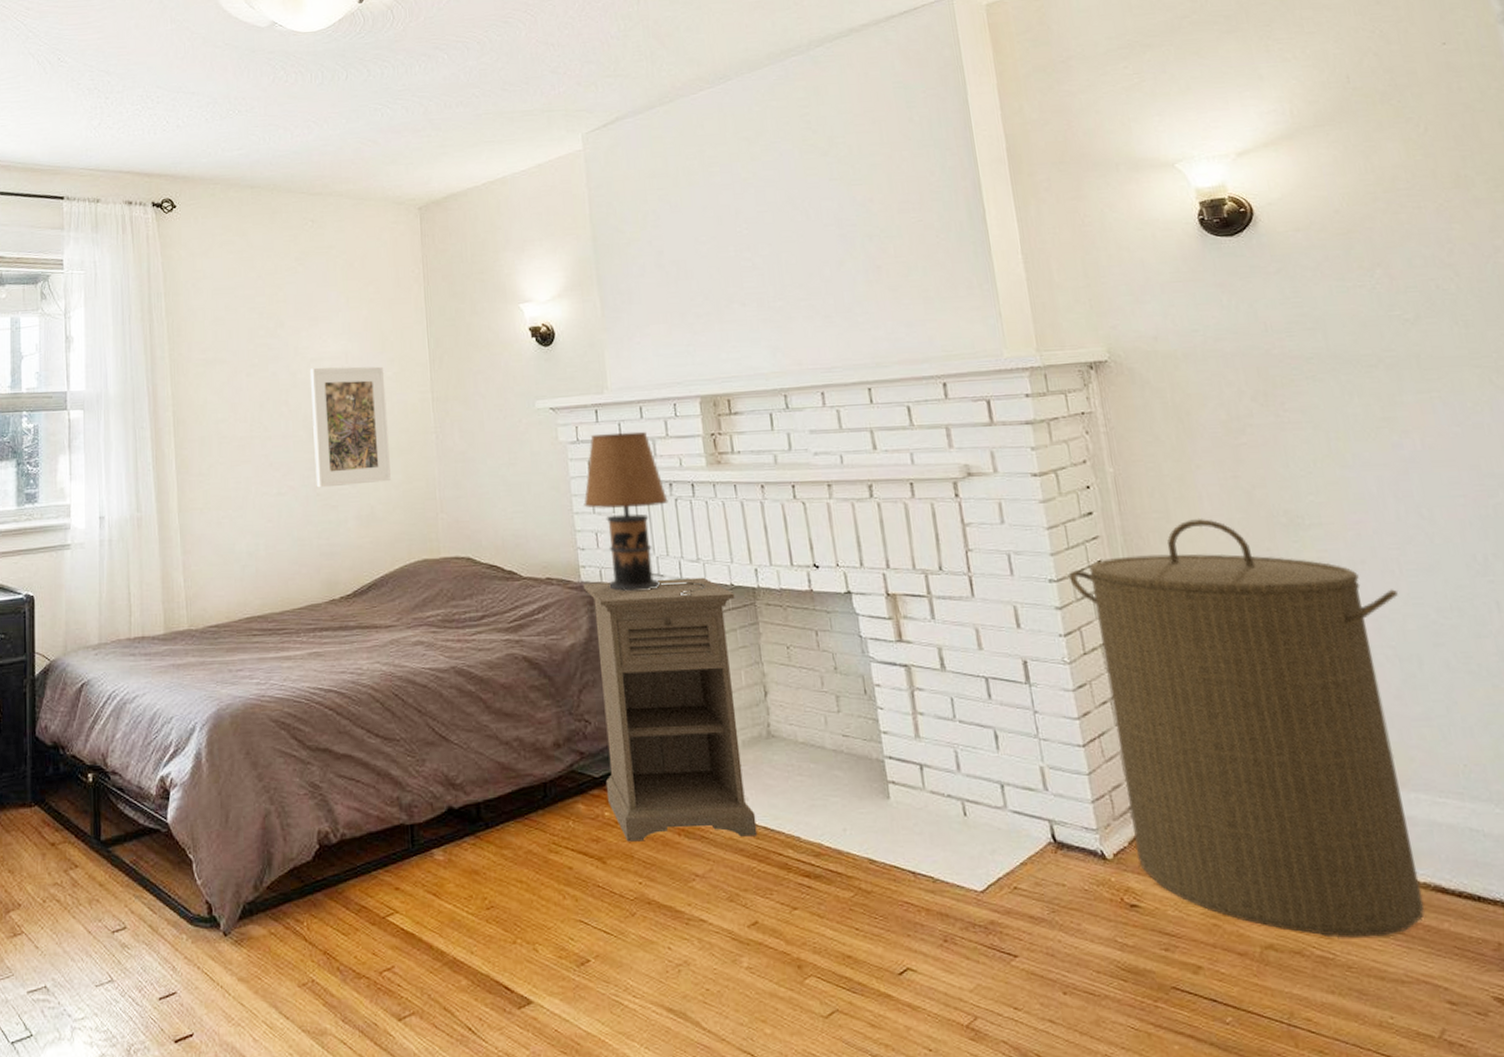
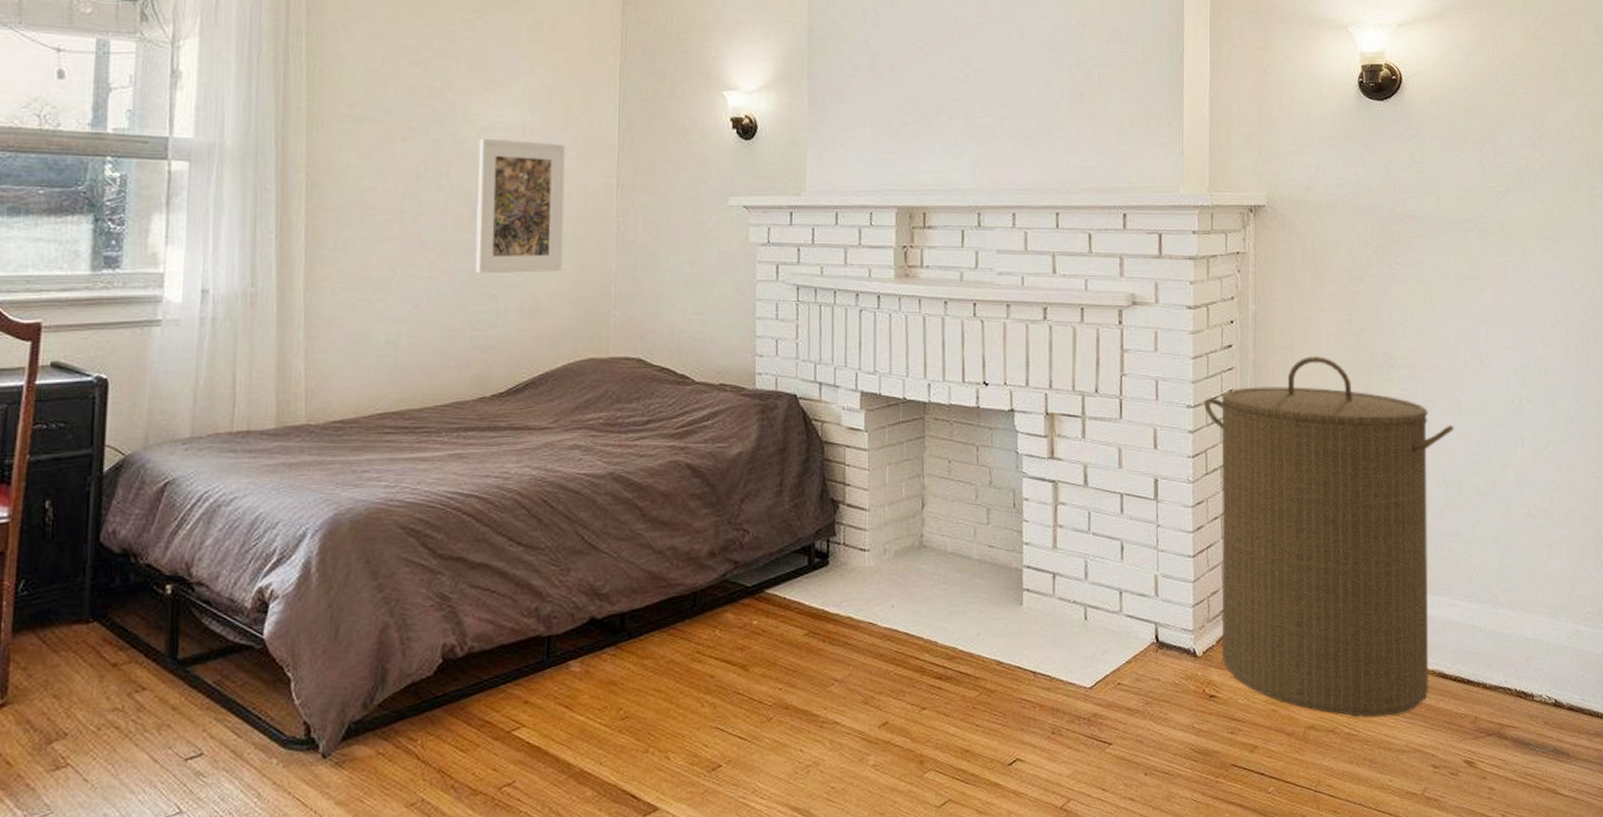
nightstand: present [582,577,758,842] -> none [756,390,906,650]
table lamp: present [584,431,705,597] -> none [767,237,879,408]

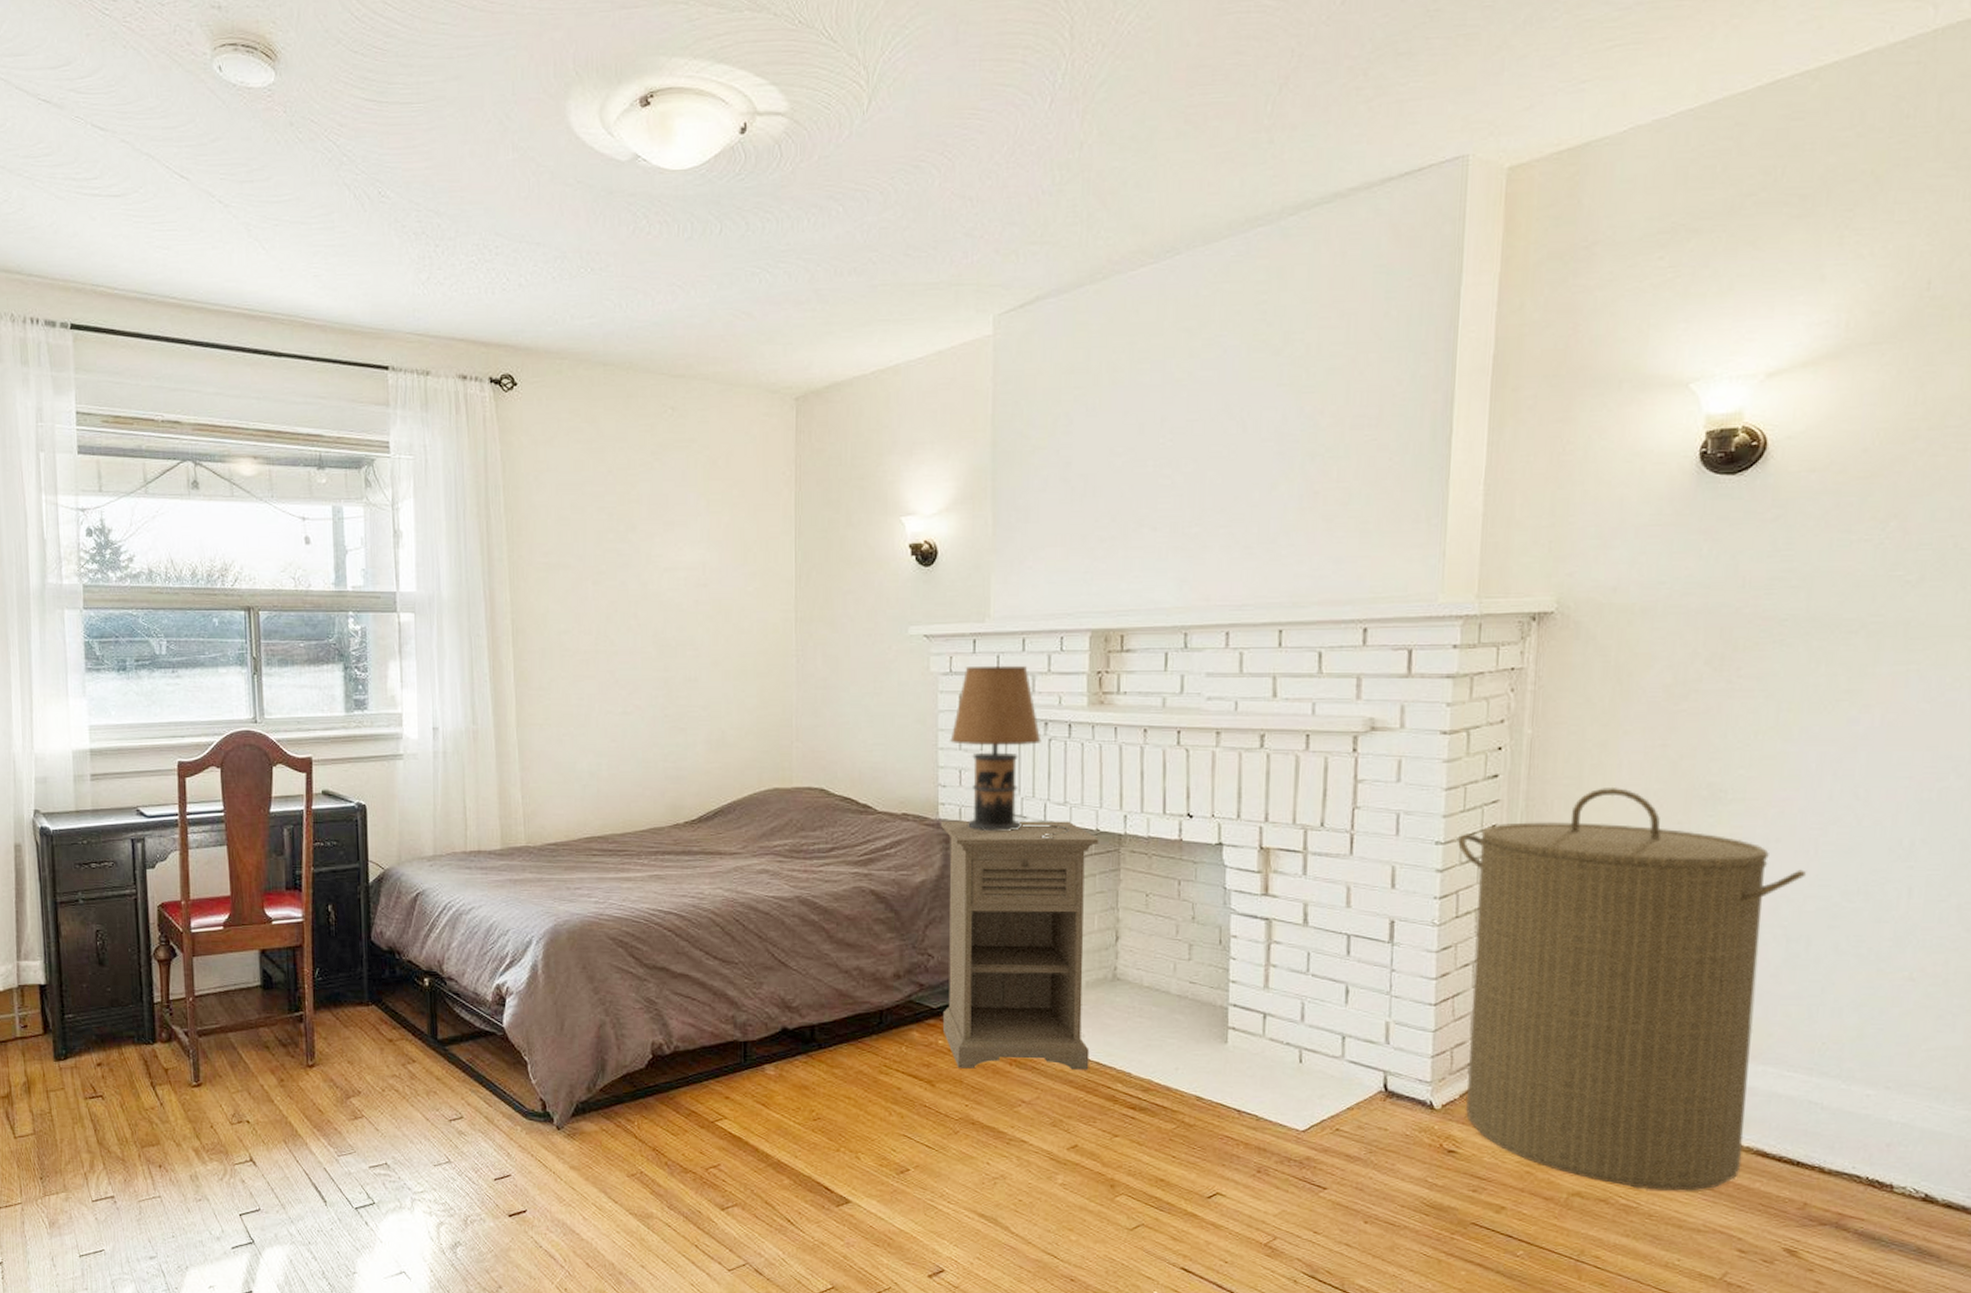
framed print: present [475,138,566,274] -> none [663,578,745,709]
nightstand: none [756,390,906,650] -> present [940,821,1099,1070]
table lamp: none [767,237,879,408] -> present [950,665,1069,840]

